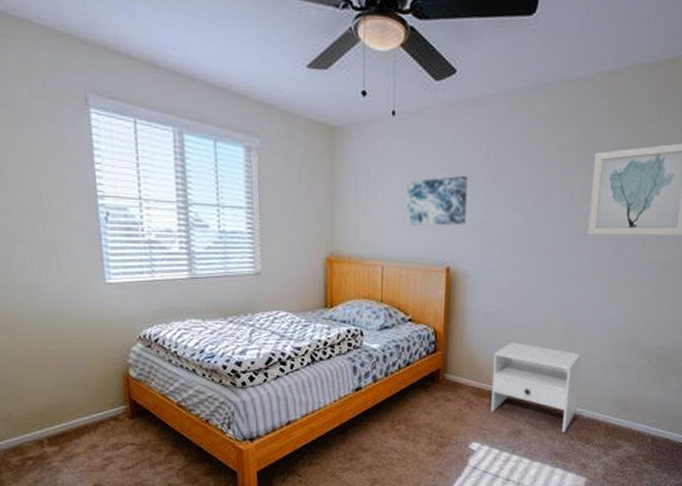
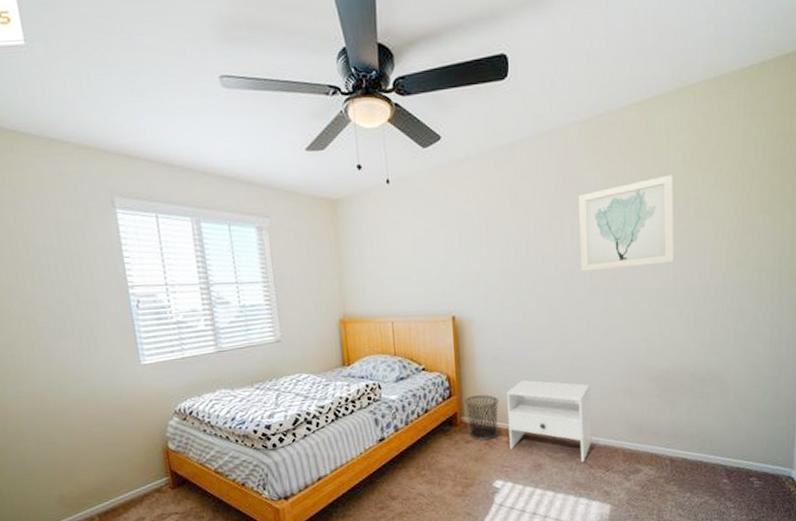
wall art: present [406,176,468,226] -> none [407,231,465,282]
waste bin: none [449,353,486,401] -> present [464,394,499,441]

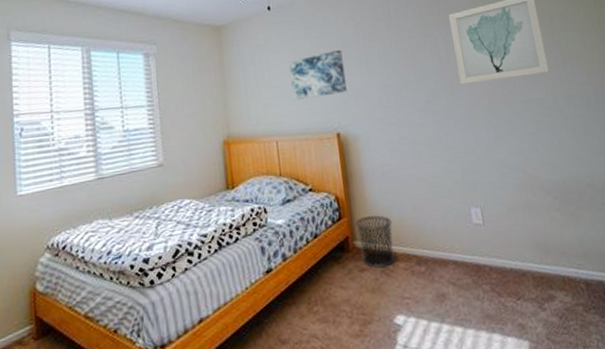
wall art: none [407,231,465,282] -> present [289,50,347,100]
nightstand: present [507,379,592,463] -> none [399,197,497,291]

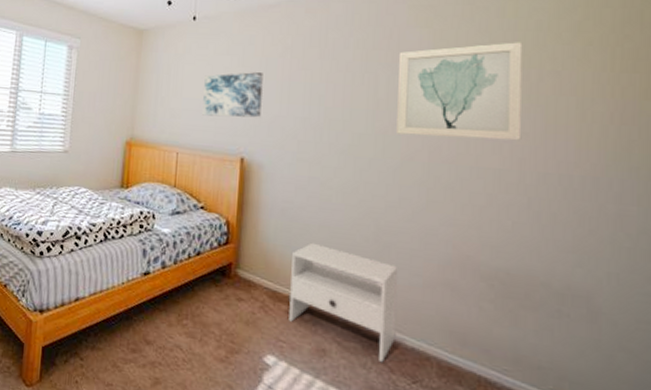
waste bin: present [355,215,395,268] -> none [241,248,283,304]
nightstand: none [399,197,497,291] -> present [289,242,399,363]

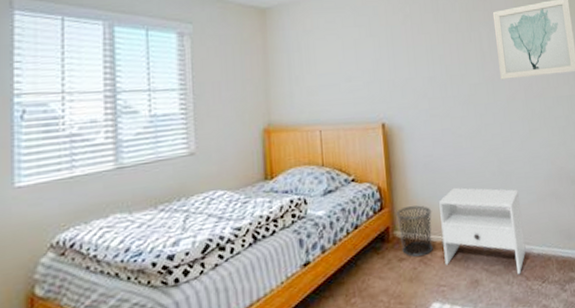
wall art: present [202,72,263,118] -> none [336,40,394,89]
waste bin: none [241,248,283,304] -> present [396,205,433,257]

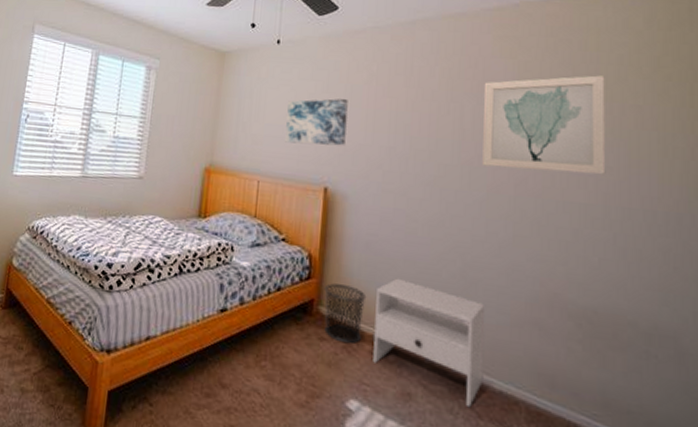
wall art: none [336,40,394,89] -> present [285,99,348,146]

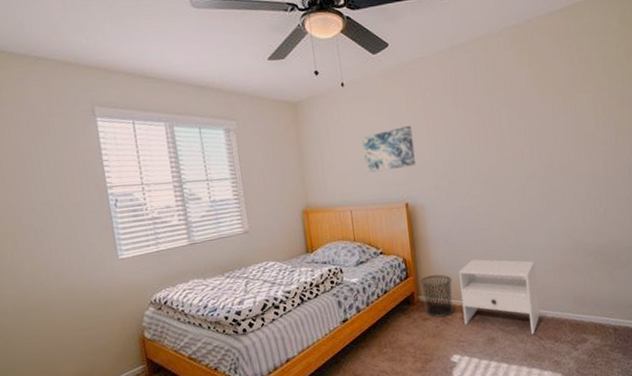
wall art: present [482,75,606,175] -> none [513,70,603,159]

